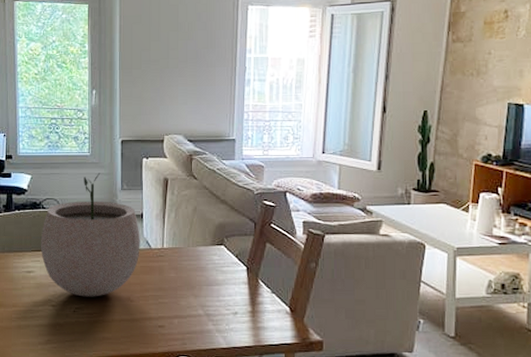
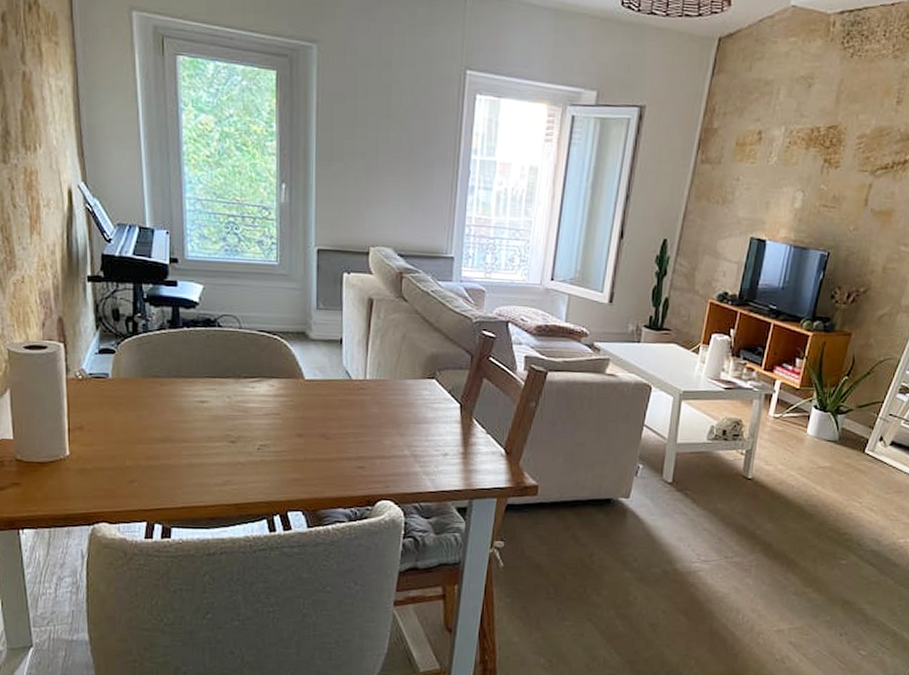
plant pot: present [40,173,140,297] -> none [216,287,339,433]

